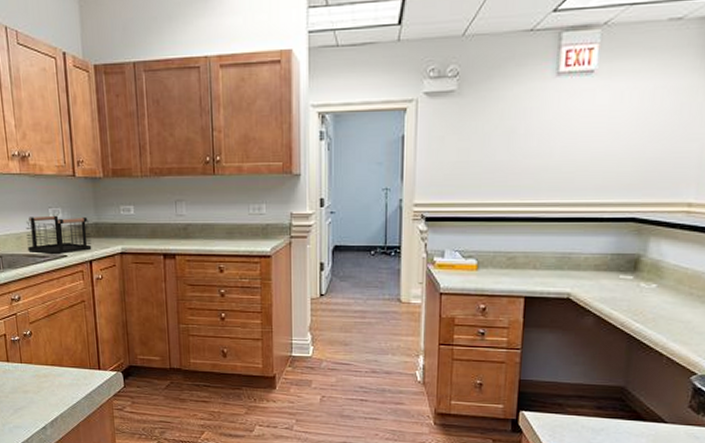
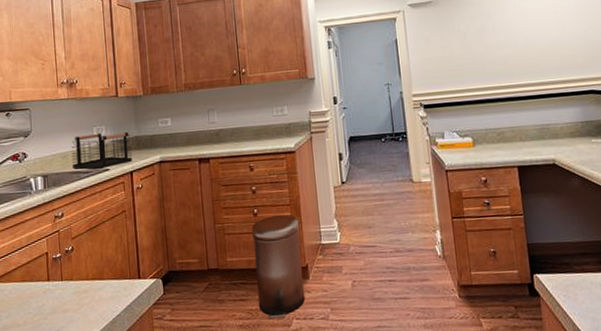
pedal bin: none [217,322,270,424] -> present [251,215,305,320]

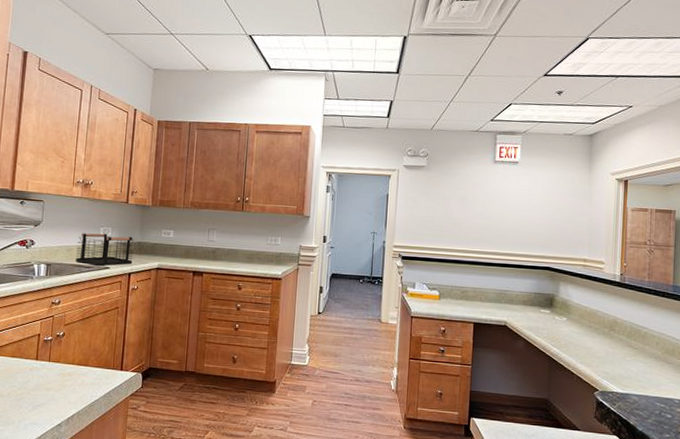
pedal bin: present [251,215,305,320] -> none [226,332,275,425]

